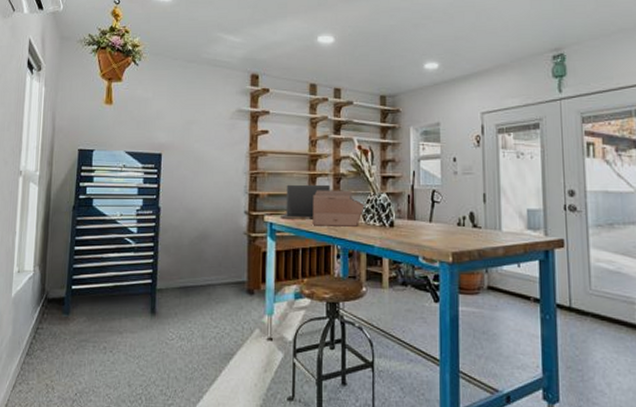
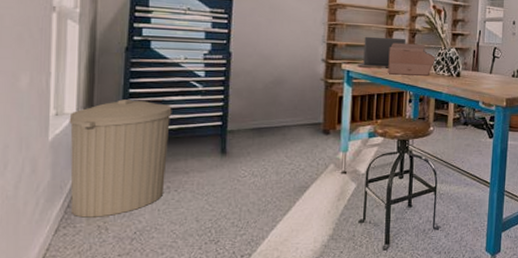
trash can: none [25,257,109,376] -> present [69,99,172,218]

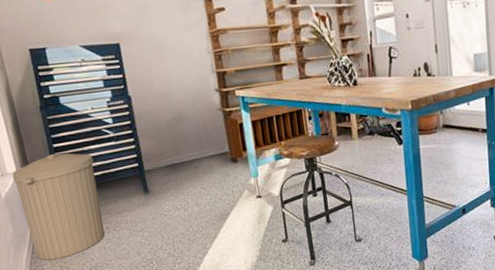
laptop computer: present [357,36,407,68] -> none [250,54,295,92]
sewing box: present [388,42,436,76] -> none [278,56,329,94]

